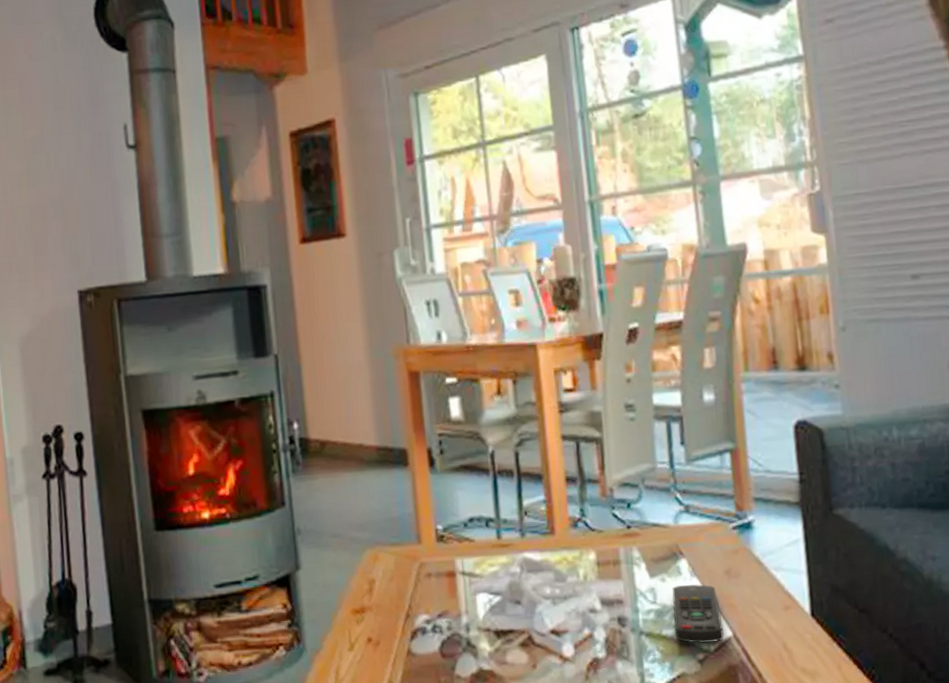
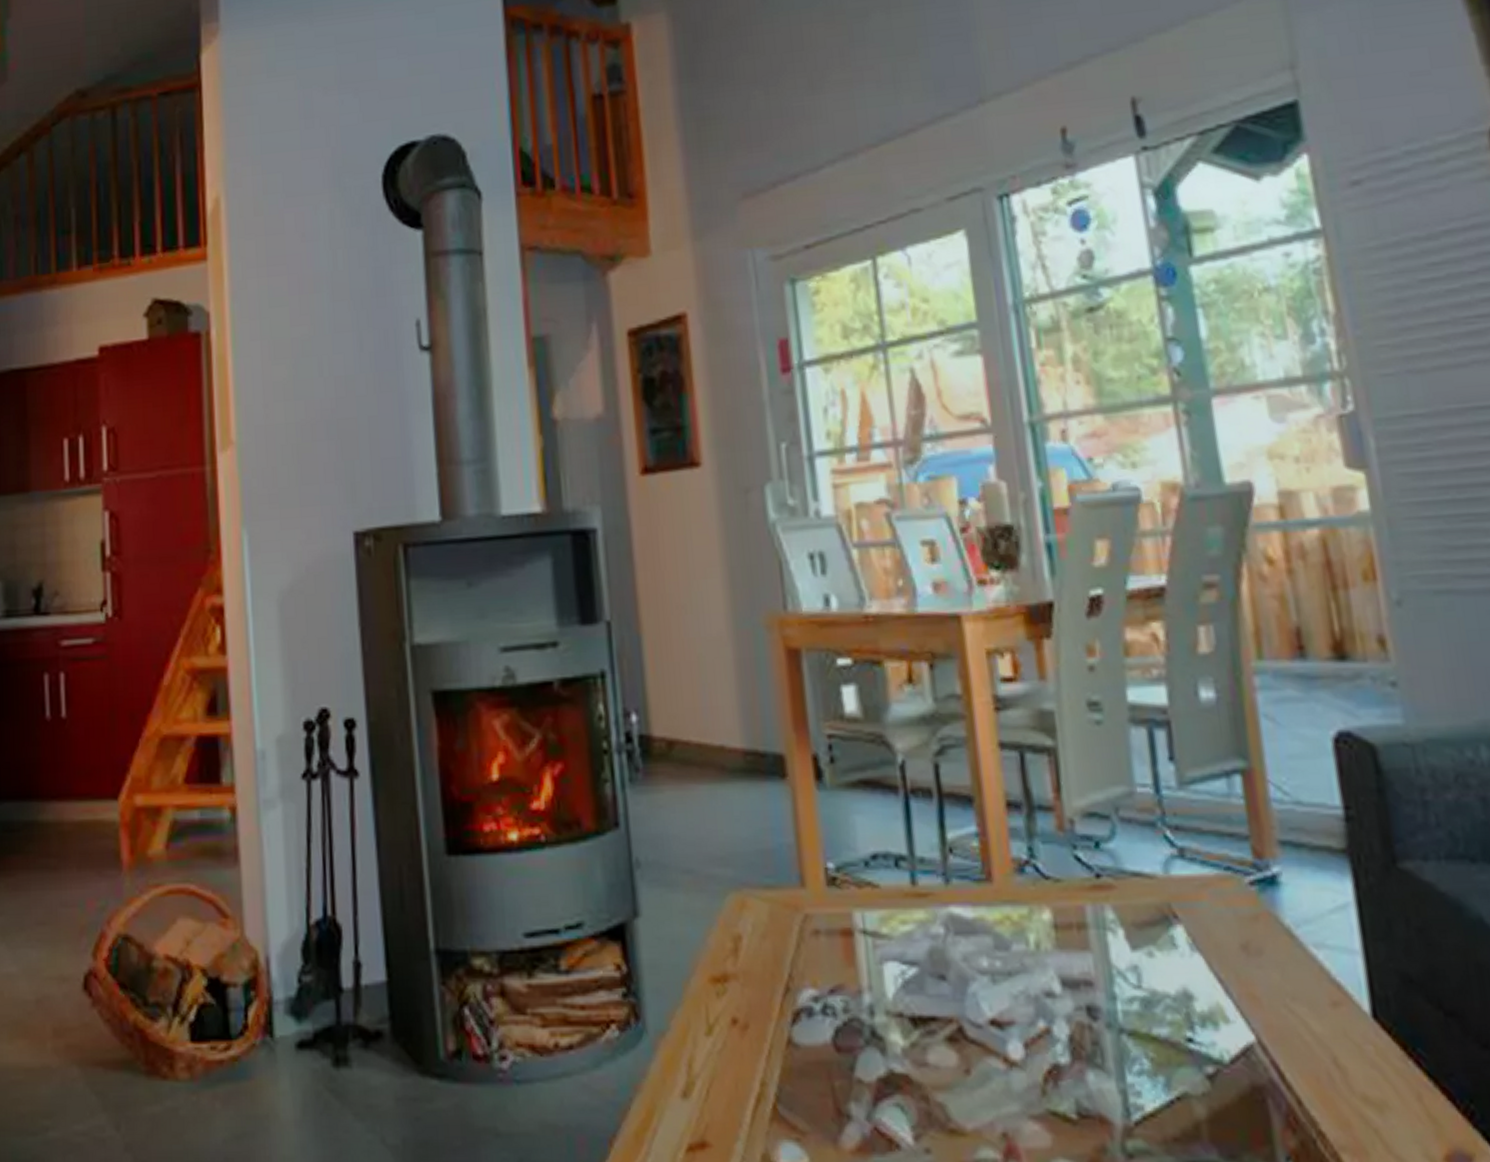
remote control: present [672,584,724,644] -> none [1164,963,1243,1051]

